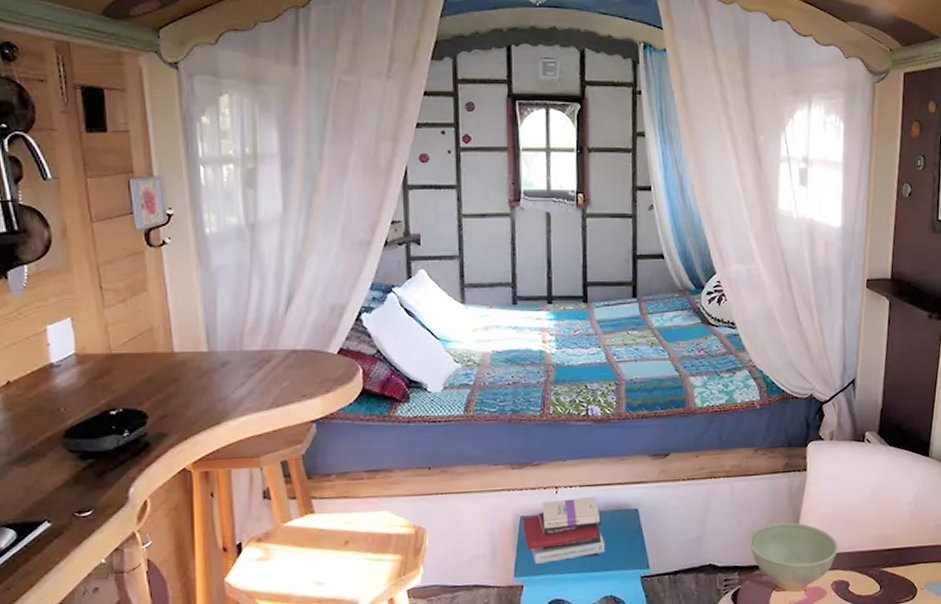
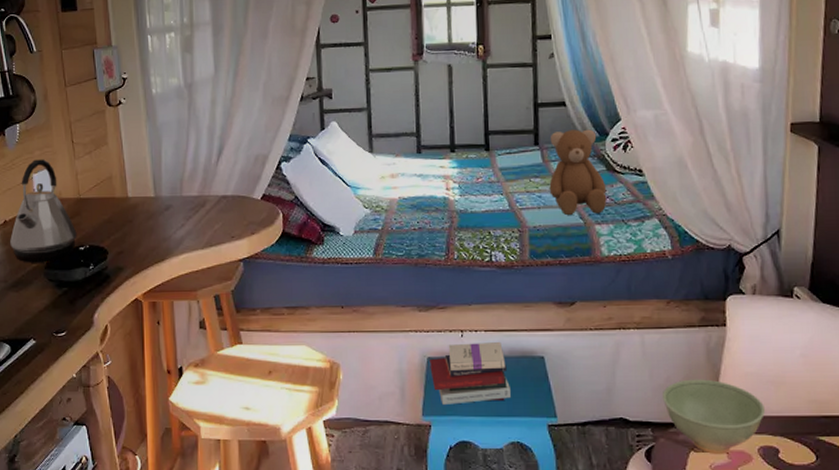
kettle: none [15,308,107,432] -> present [10,159,77,263]
teddy bear: none [646,282,702,368] -> present [549,129,607,216]

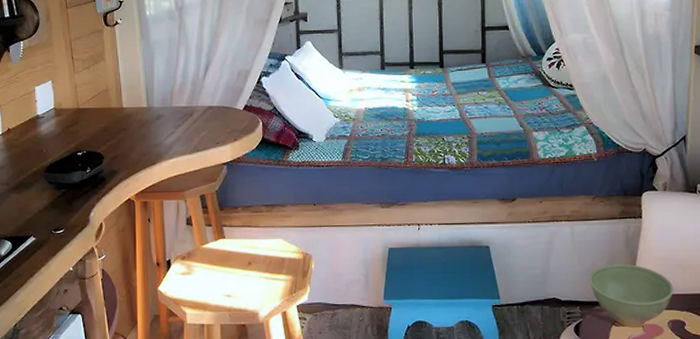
kettle: present [10,159,77,263] -> none [13,73,75,167]
books: present [430,341,512,405] -> none [391,233,462,289]
teddy bear: present [549,129,607,216] -> none [494,50,543,124]

